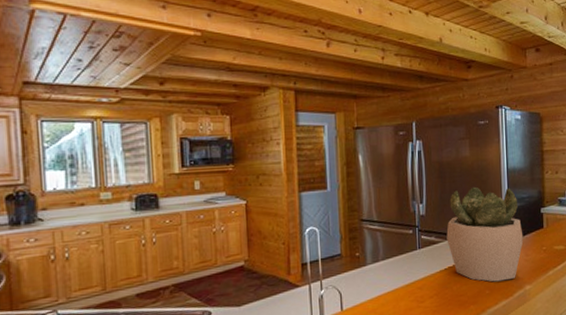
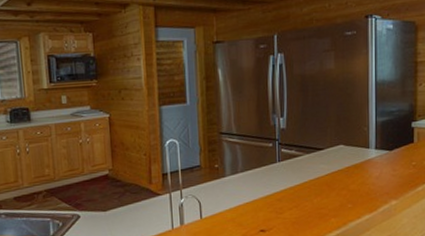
succulent plant: present [446,186,524,282] -> none [308,100,391,196]

